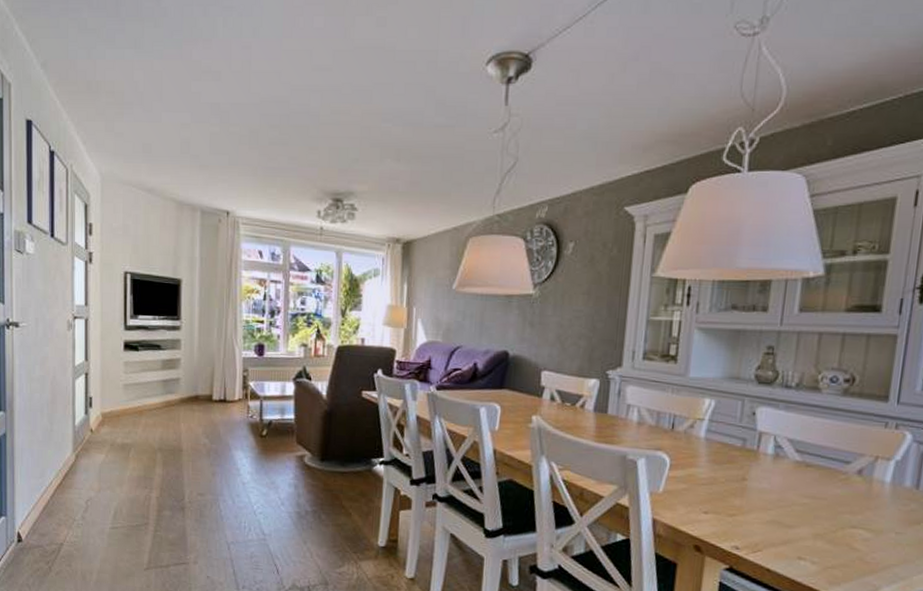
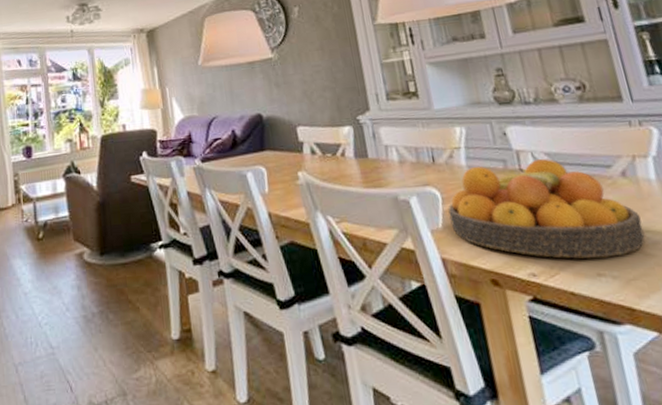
fruit bowl: none [671,440,860,545] -> present [448,158,645,259]

